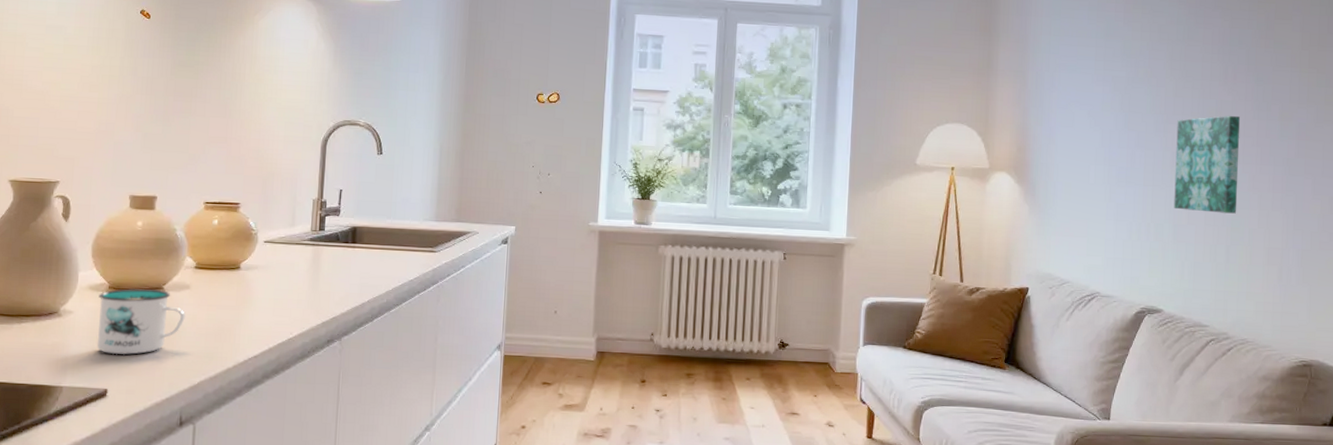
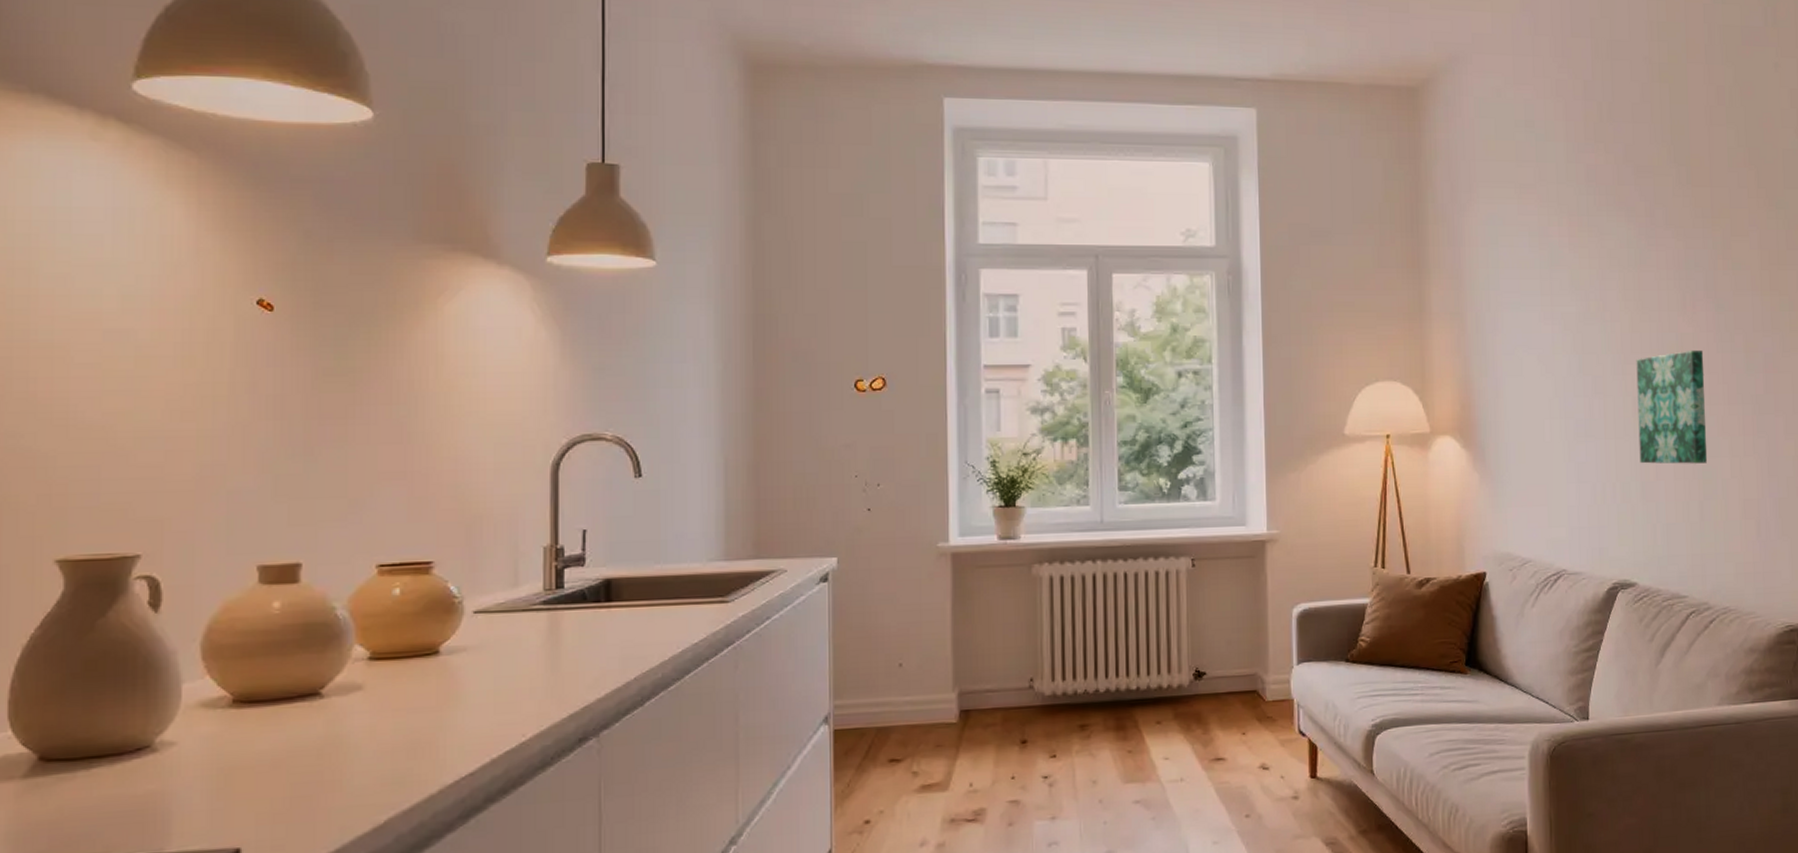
mug: present [96,288,185,355] -> none [217,696,358,797]

